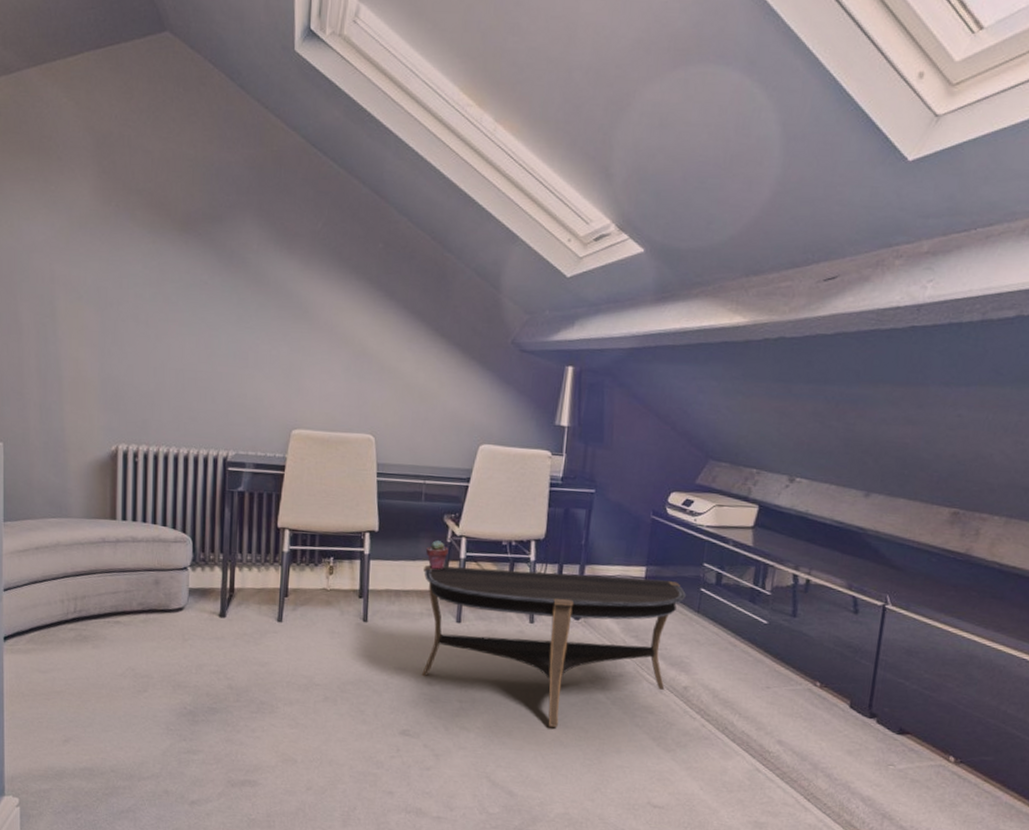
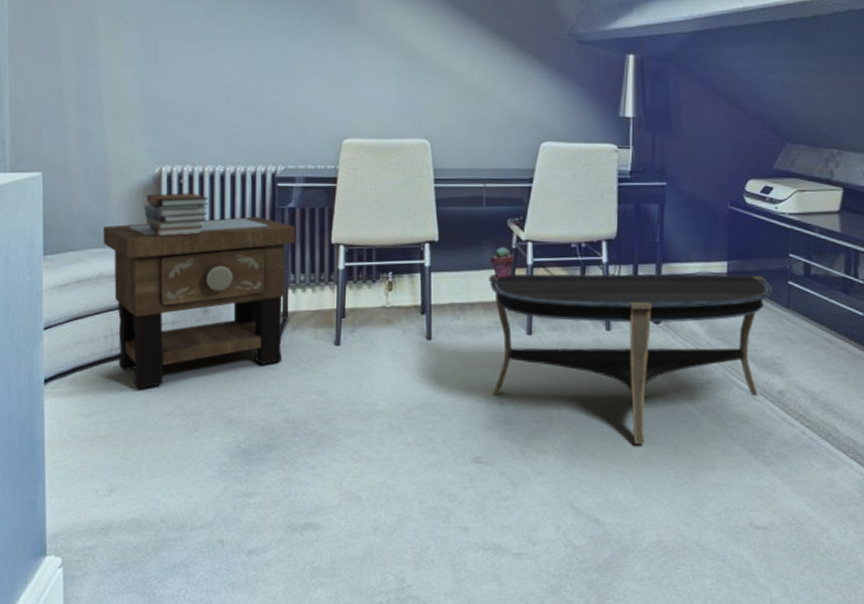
side table: none [60,497,244,651] -> present [103,216,296,389]
book stack: none [100,470,162,511] -> present [144,193,209,237]

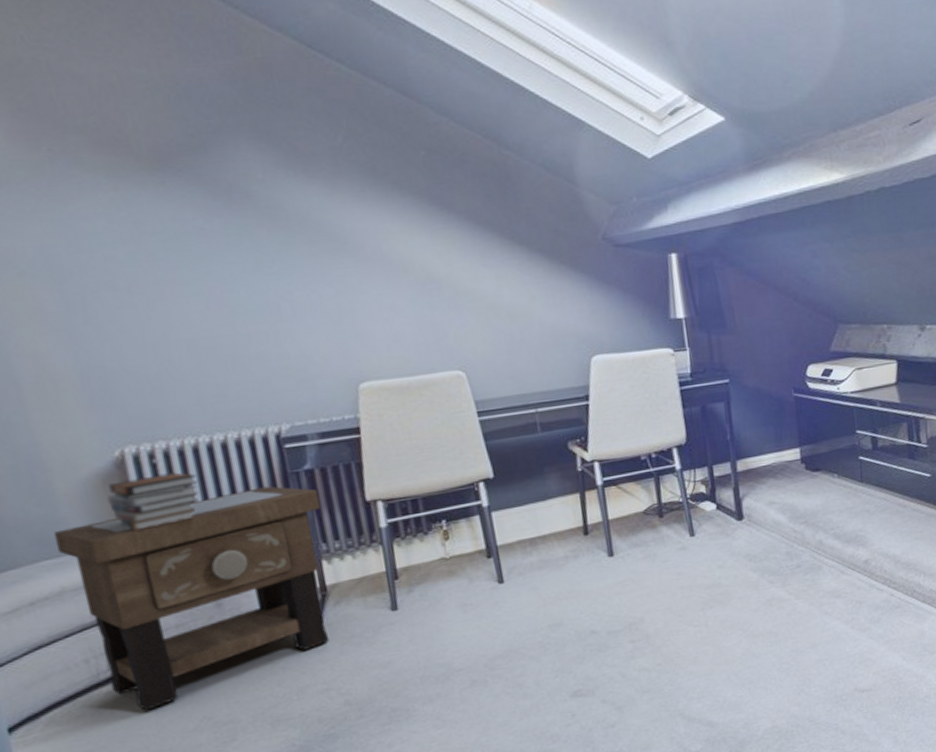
coffee table: present [489,273,773,445] -> none [557,456,846,641]
potted succulent: present [491,246,514,279] -> none [555,471,583,506]

